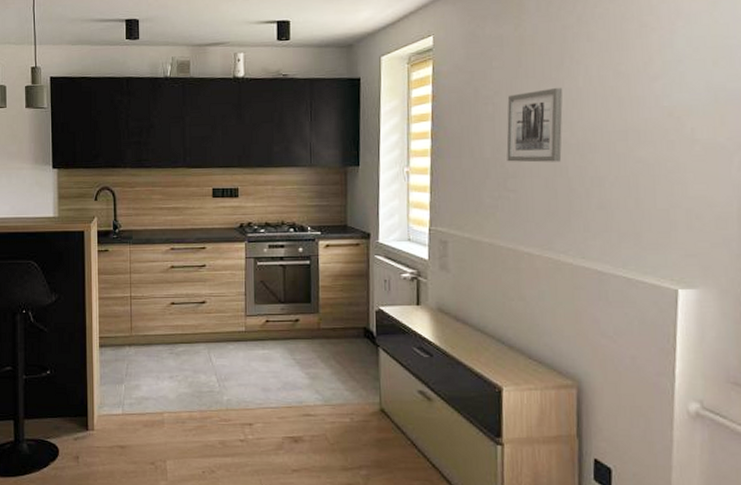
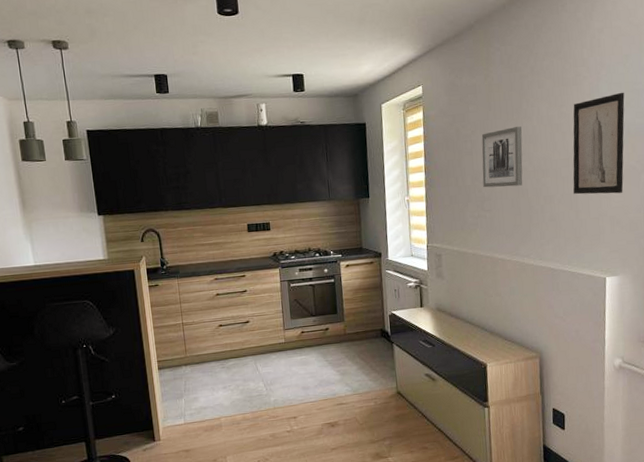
wall art: none [632,48,711,179] -> present [573,92,625,195]

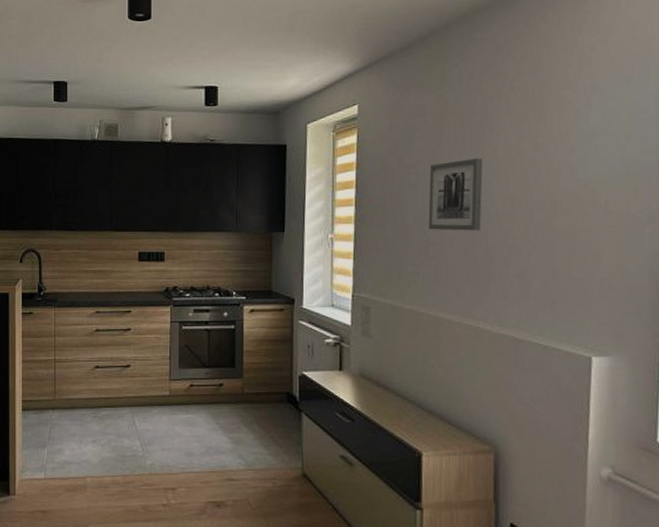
wall art: present [573,92,625,195] -> none [549,122,624,250]

